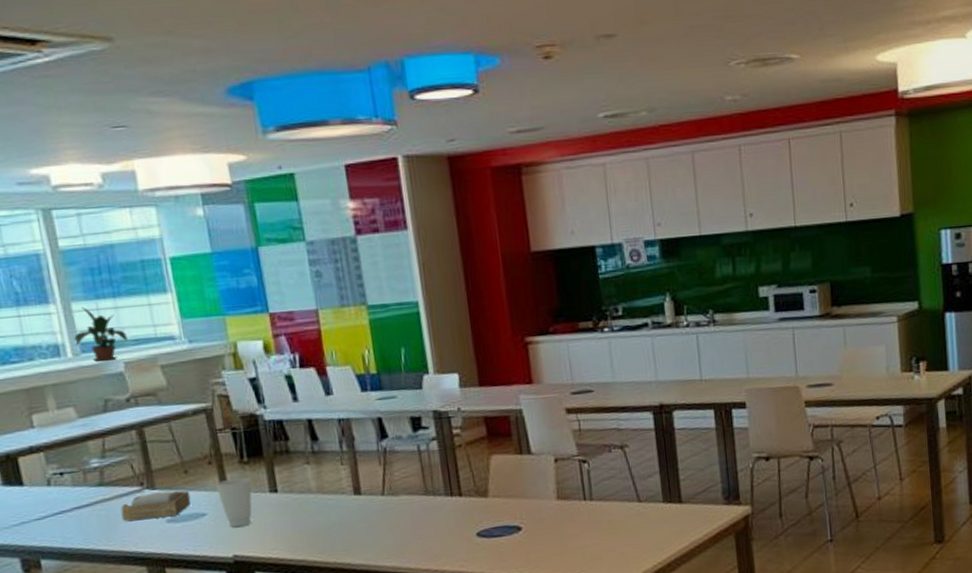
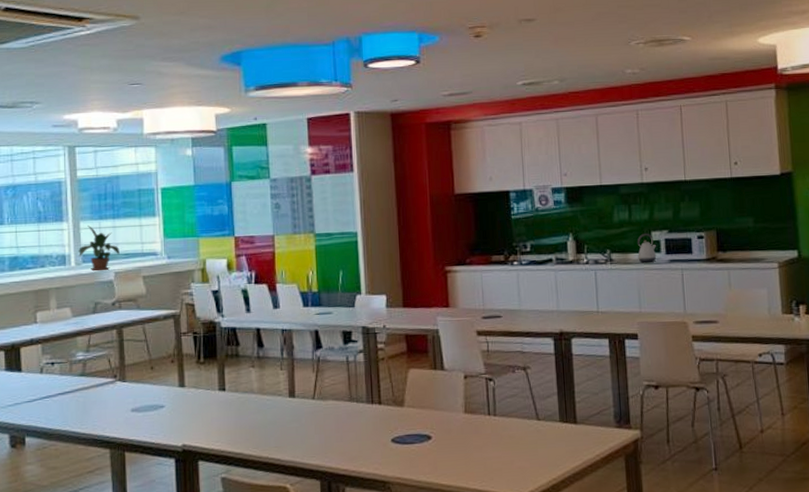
napkin holder: present [120,490,191,522] -> none [95,384,153,409]
cup: present [215,477,252,528] -> none [174,376,205,420]
kettle: none [742,289,765,323] -> present [637,233,657,263]

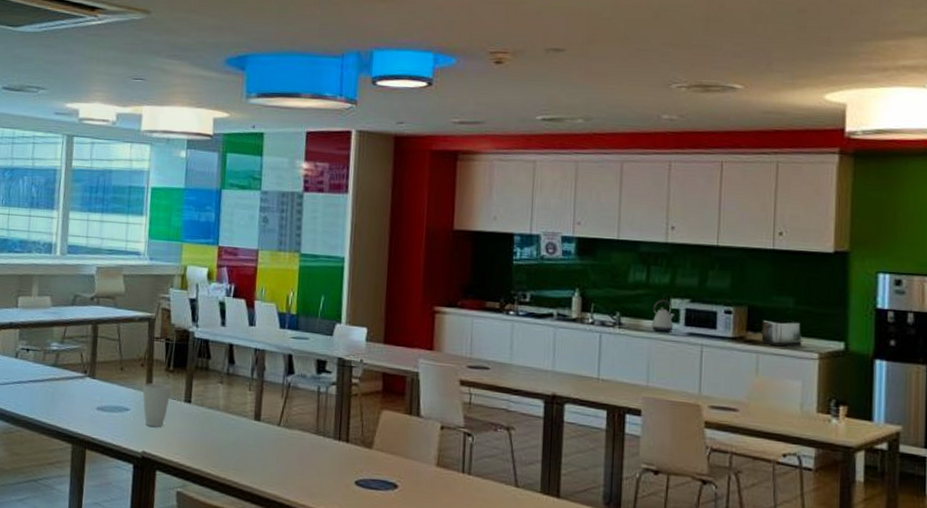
potted plant: present [79,226,120,271] -> none [64,217,104,264]
cup: none [174,376,205,420] -> present [142,383,172,428]
toaster: none [729,236,763,262] -> present [760,318,802,347]

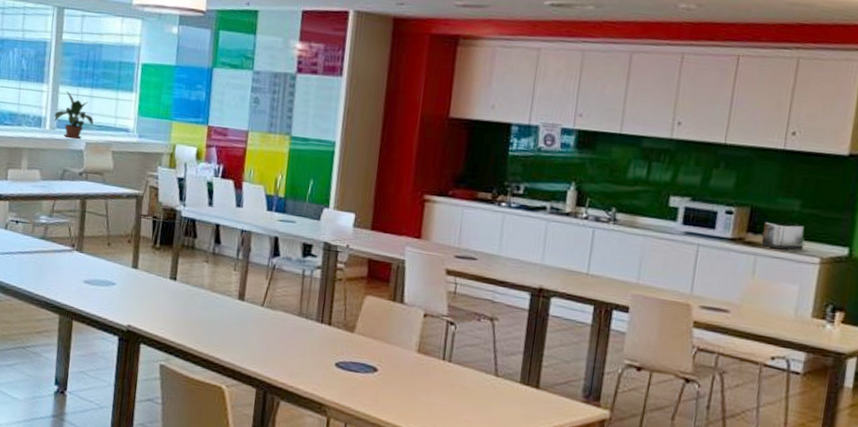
potted plant: none [64,217,104,264] -> present [54,91,94,139]
cup: present [142,383,172,428] -> none [128,259,158,303]
kettle: present [651,299,674,332] -> none [647,196,673,231]

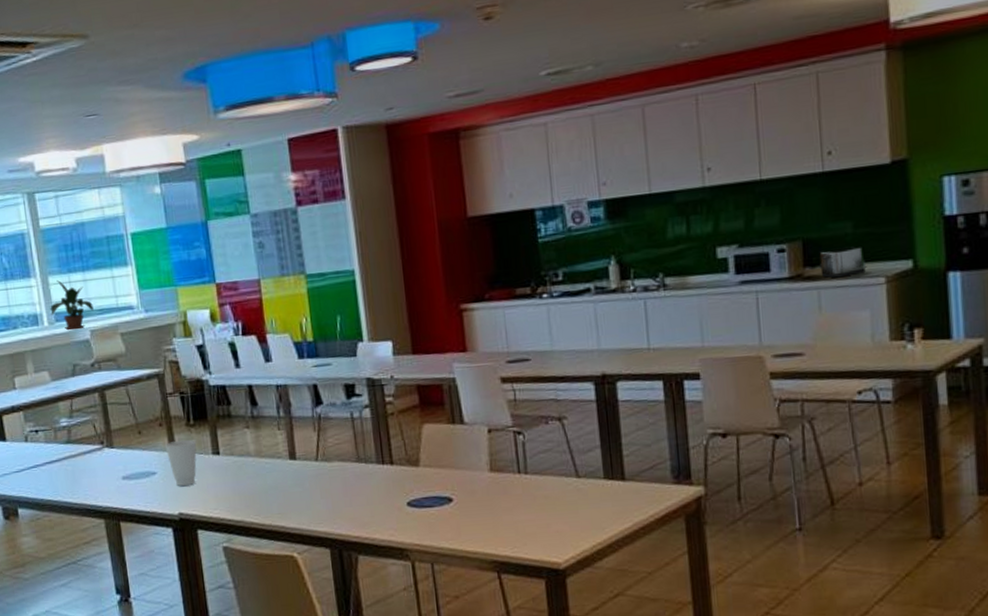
cup: none [128,259,158,303] -> present [164,439,197,487]

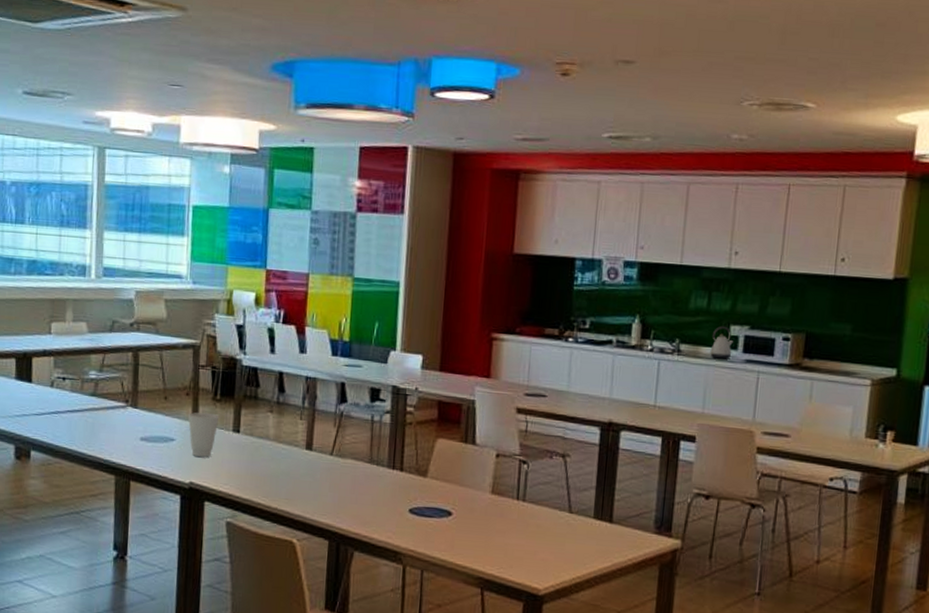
potted plant: present [50,280,94,330] -> none [100,237,143,288]
kettle: none [697,249,724,287] -> present [710,325,733,359]
toaster: present [819,245,866,278] -> none [816,345,858,373]

